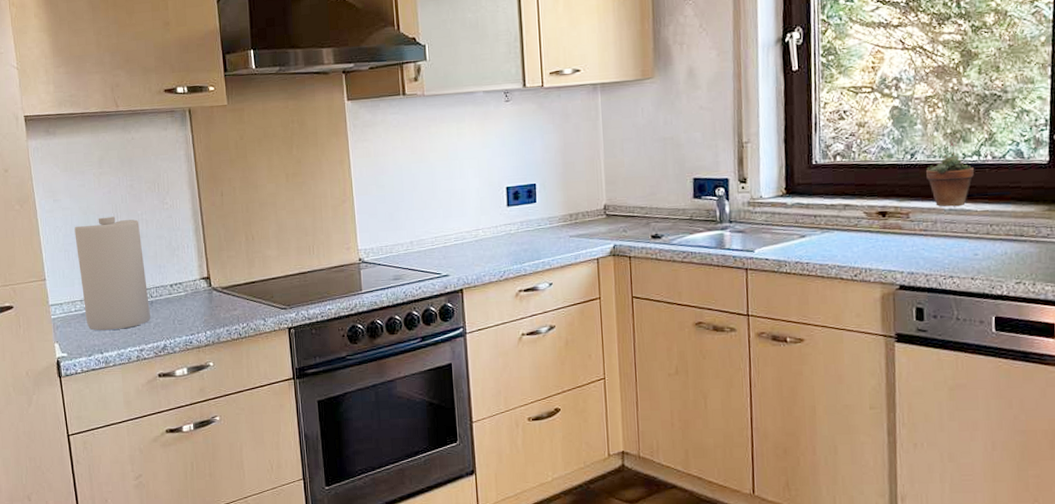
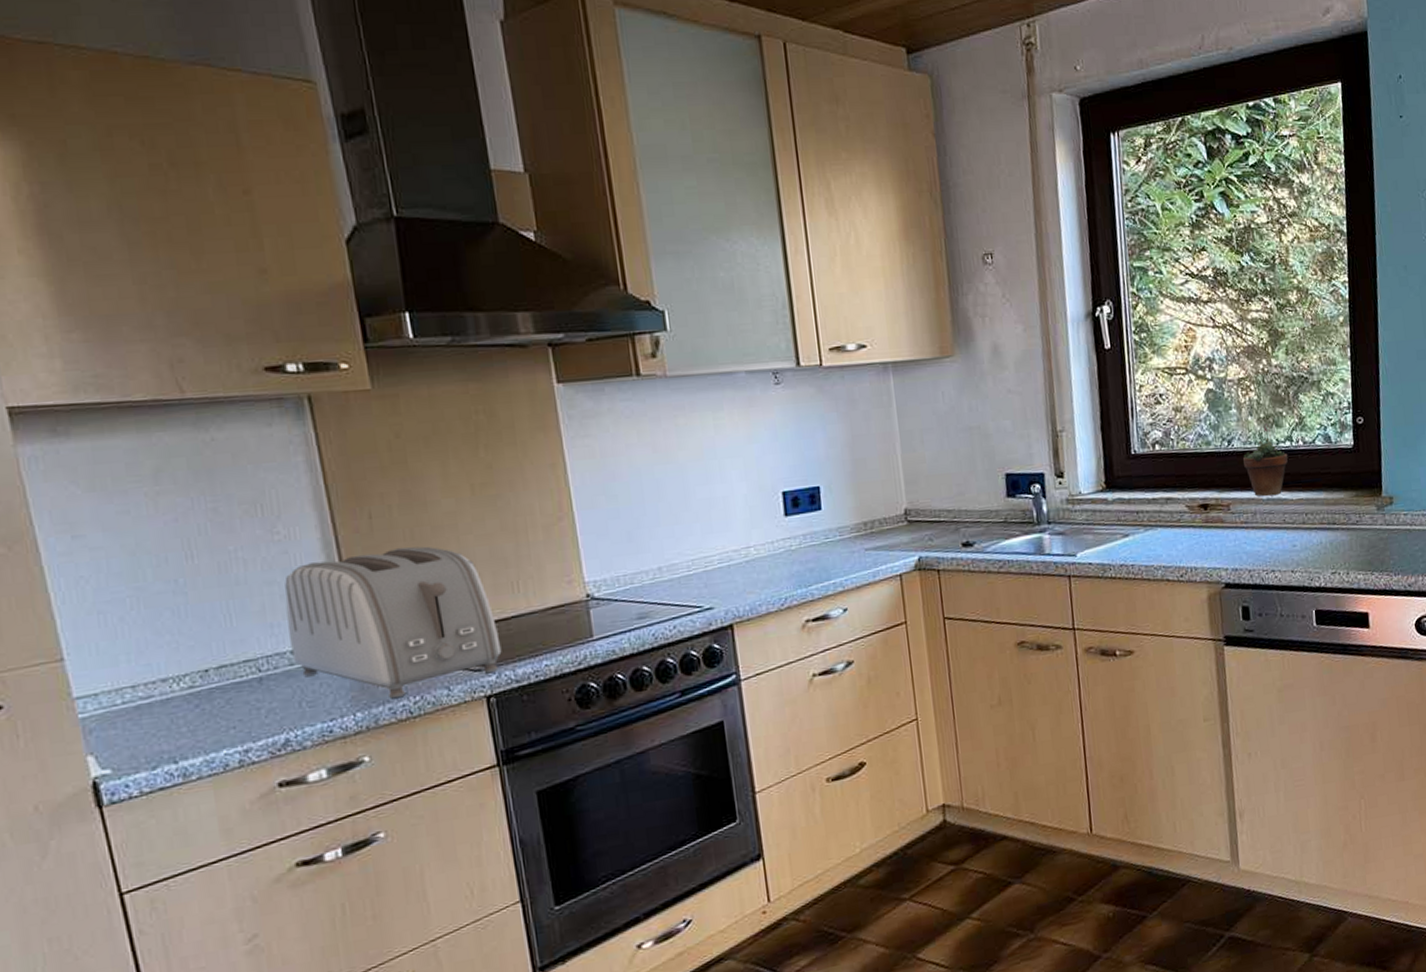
paper towel holder: present [74,216,150,331] -> none [114,556,260,730]
toaster: none [169,217,300,324] -> present [285,546,502,699]

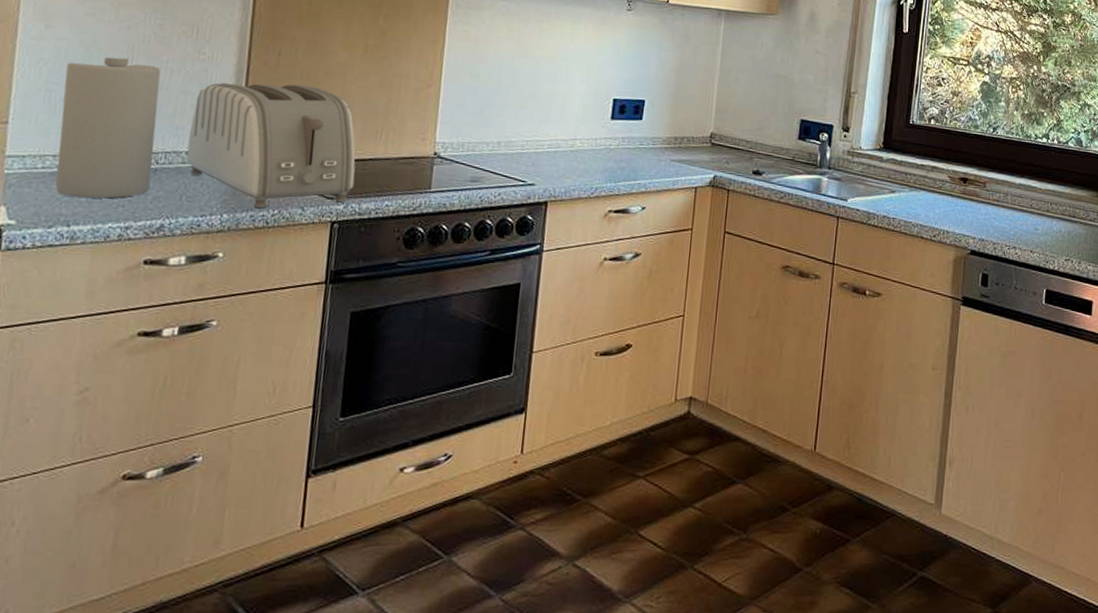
paper towel holder: none [114,556,260,730] -> present [55,56,161,199]
succulent plant: present [1243,423,1288,497] -> none [1004,120,1043,183]

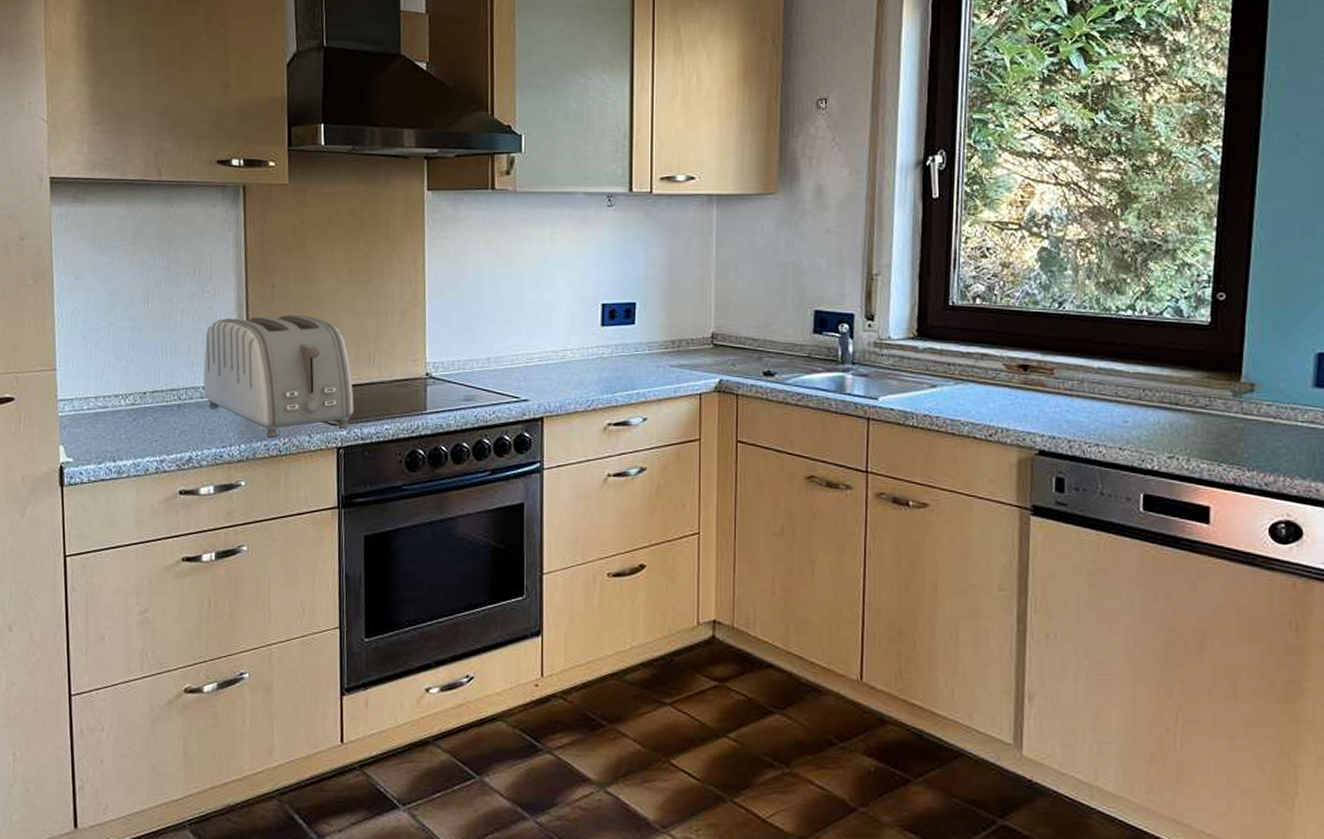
paper towel holder: present [55,56,161,199] -> none [96,302,176,436]

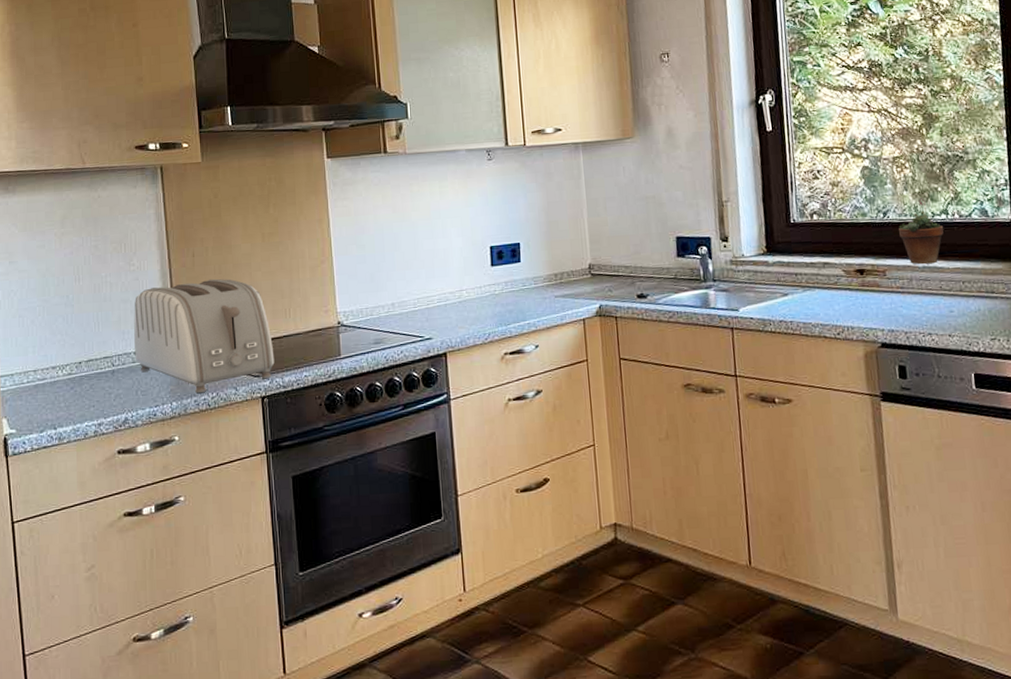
succulent plant: none [1075,289,1129,366] -> present [898,198,944,265]

